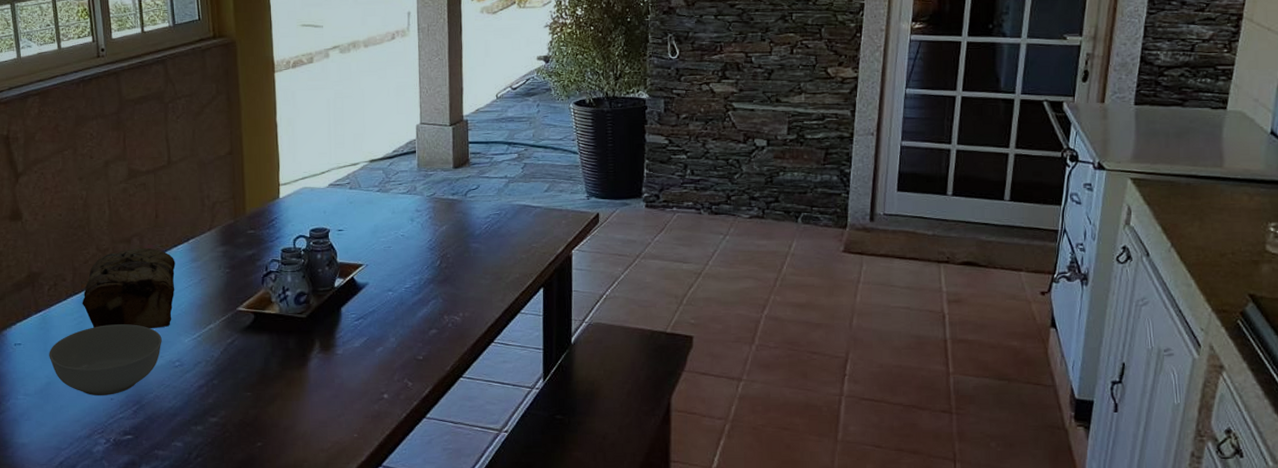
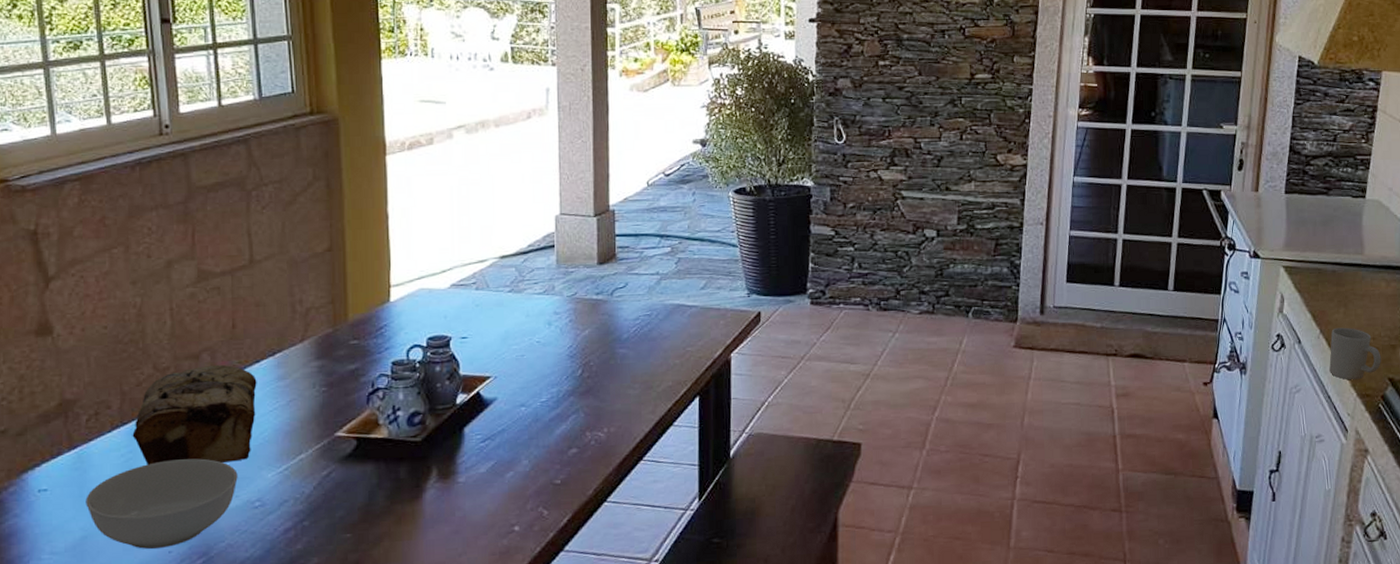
mug: none [1181,241,1241,295] -> present [1329,327,1381,380]

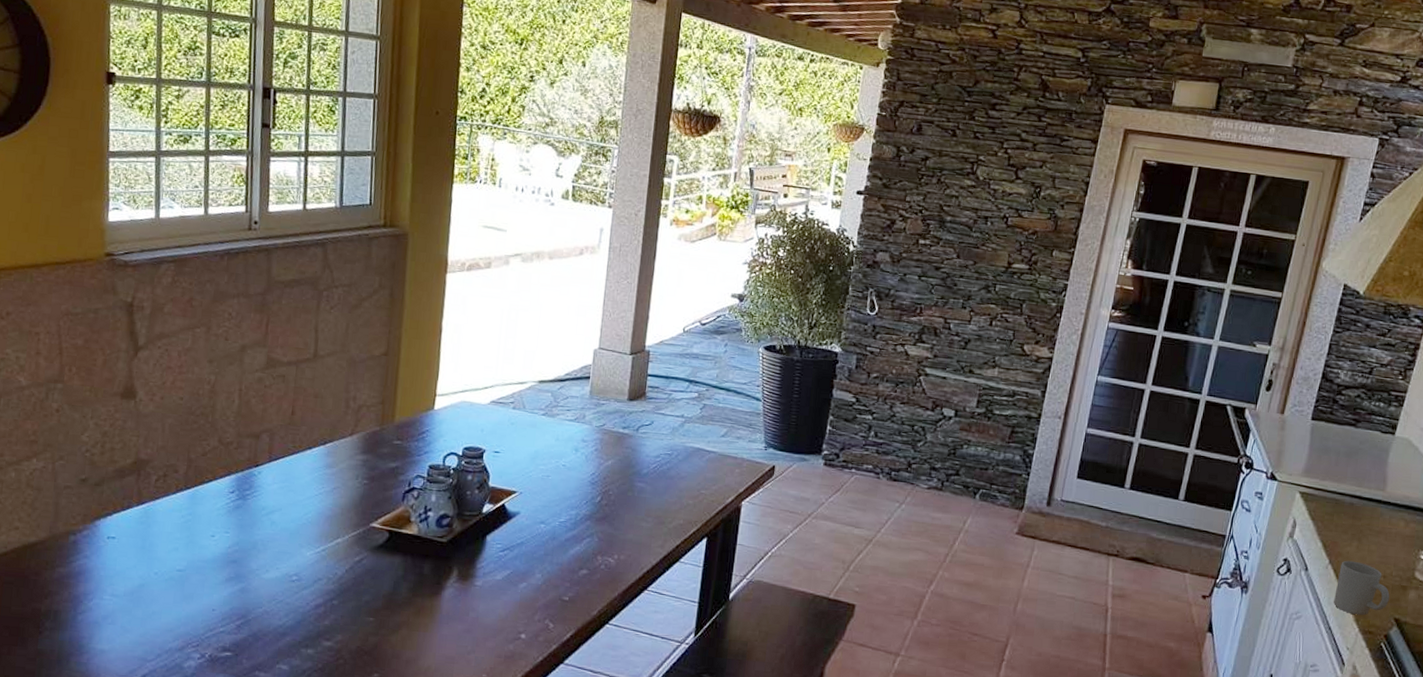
bowl: present [85,458,238,549] -> none [146,526,281,606]
bread loaf: present [132,364,257,465] -> none [193,445,308,537]

